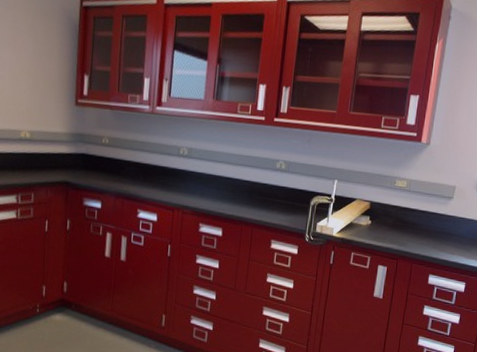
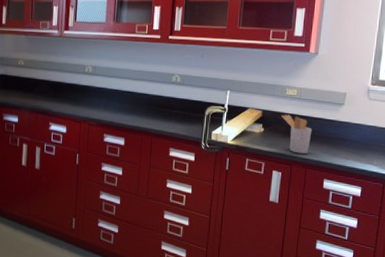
utensil holder: none [390,206,420,249] -> present [282,114,312,154]

